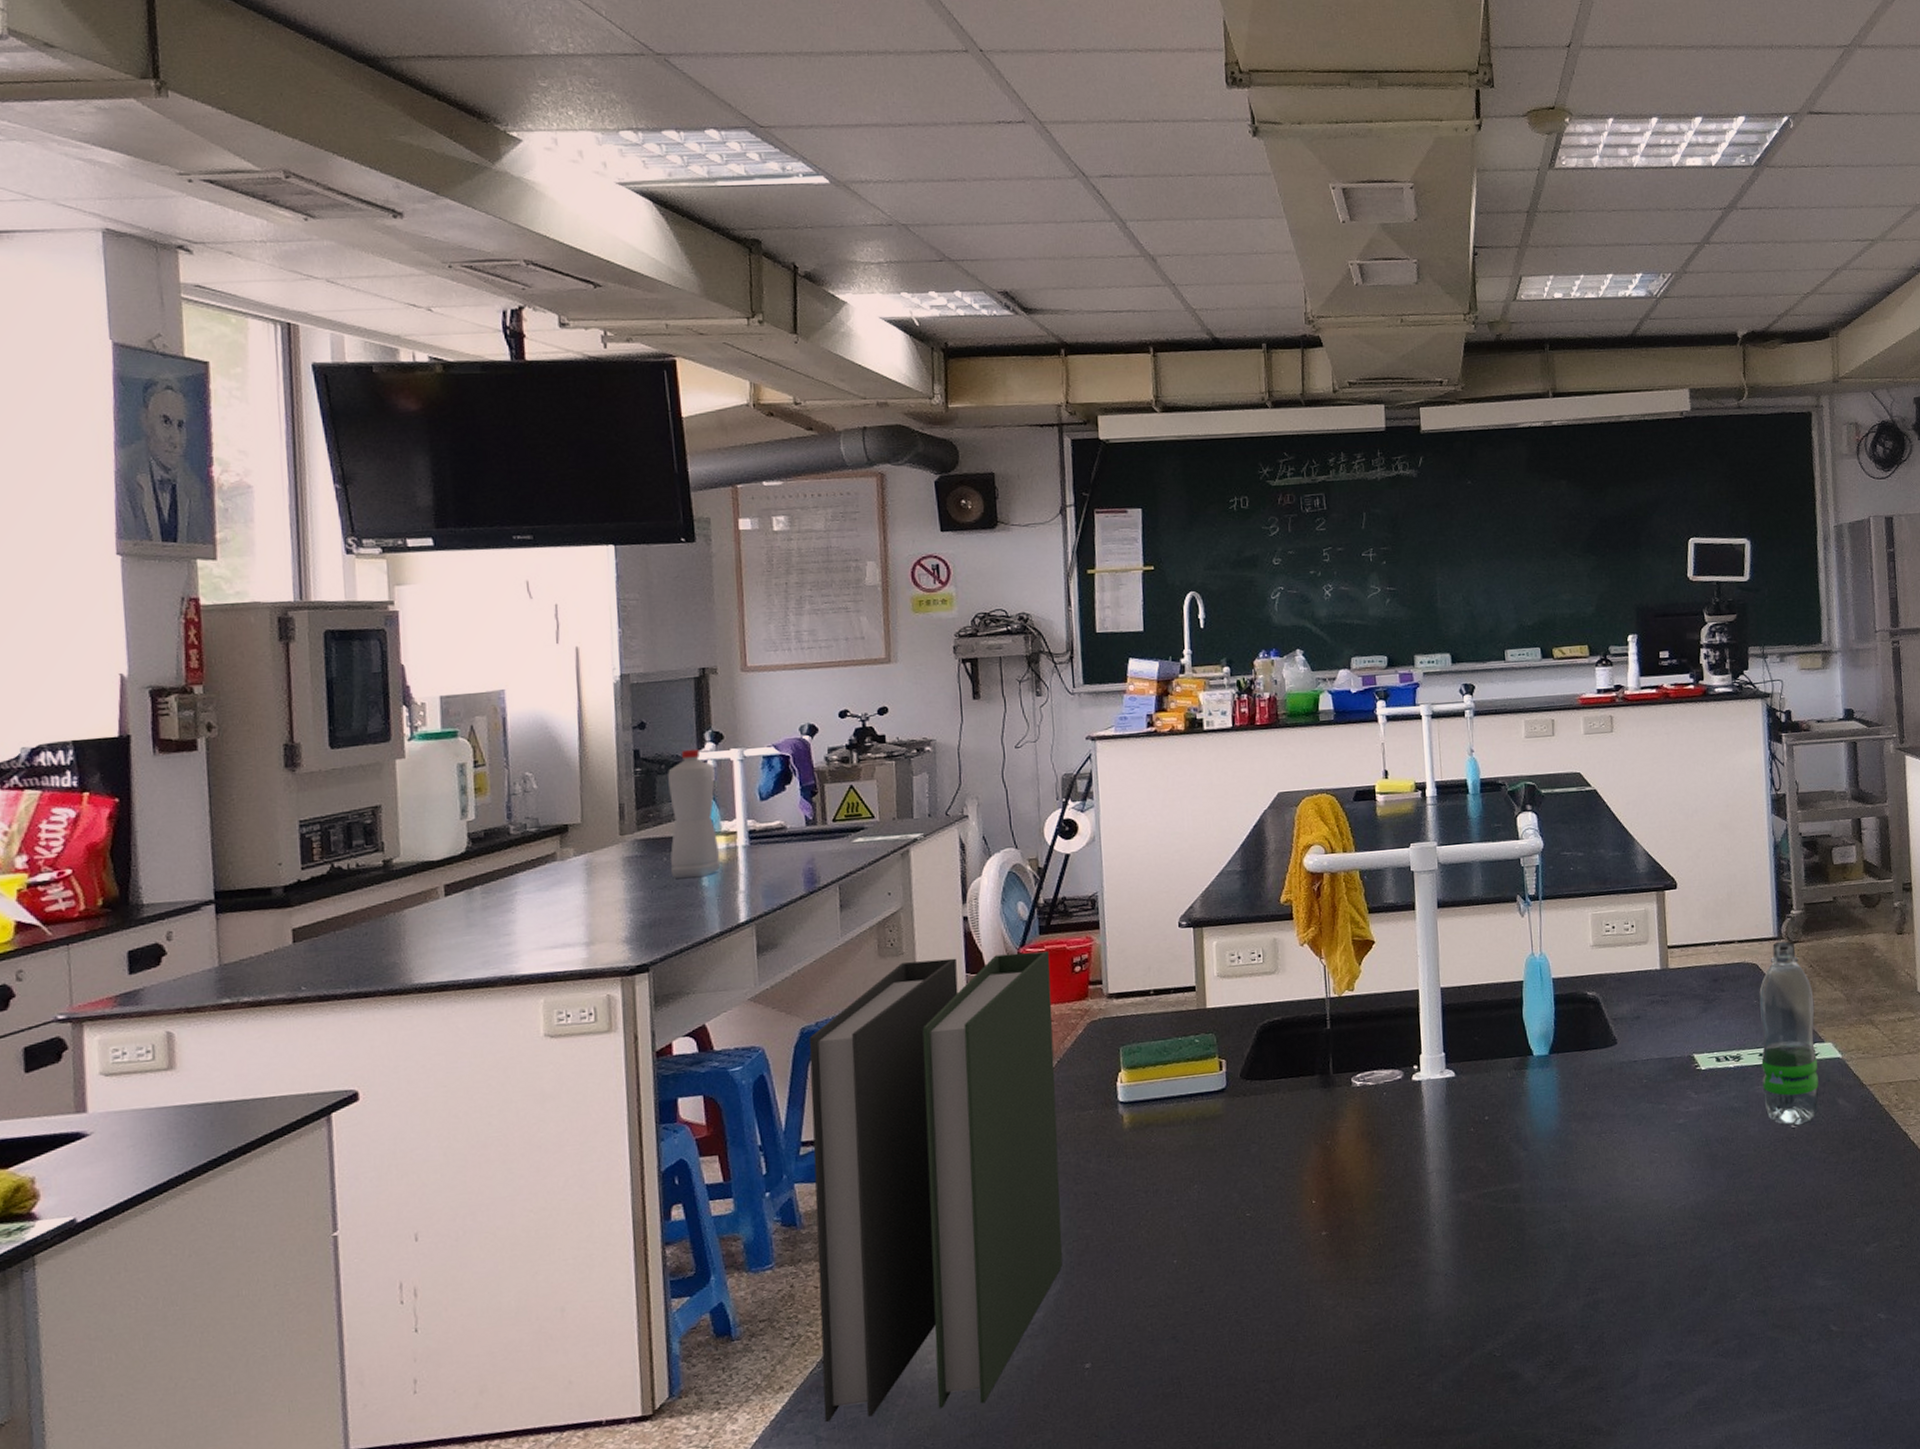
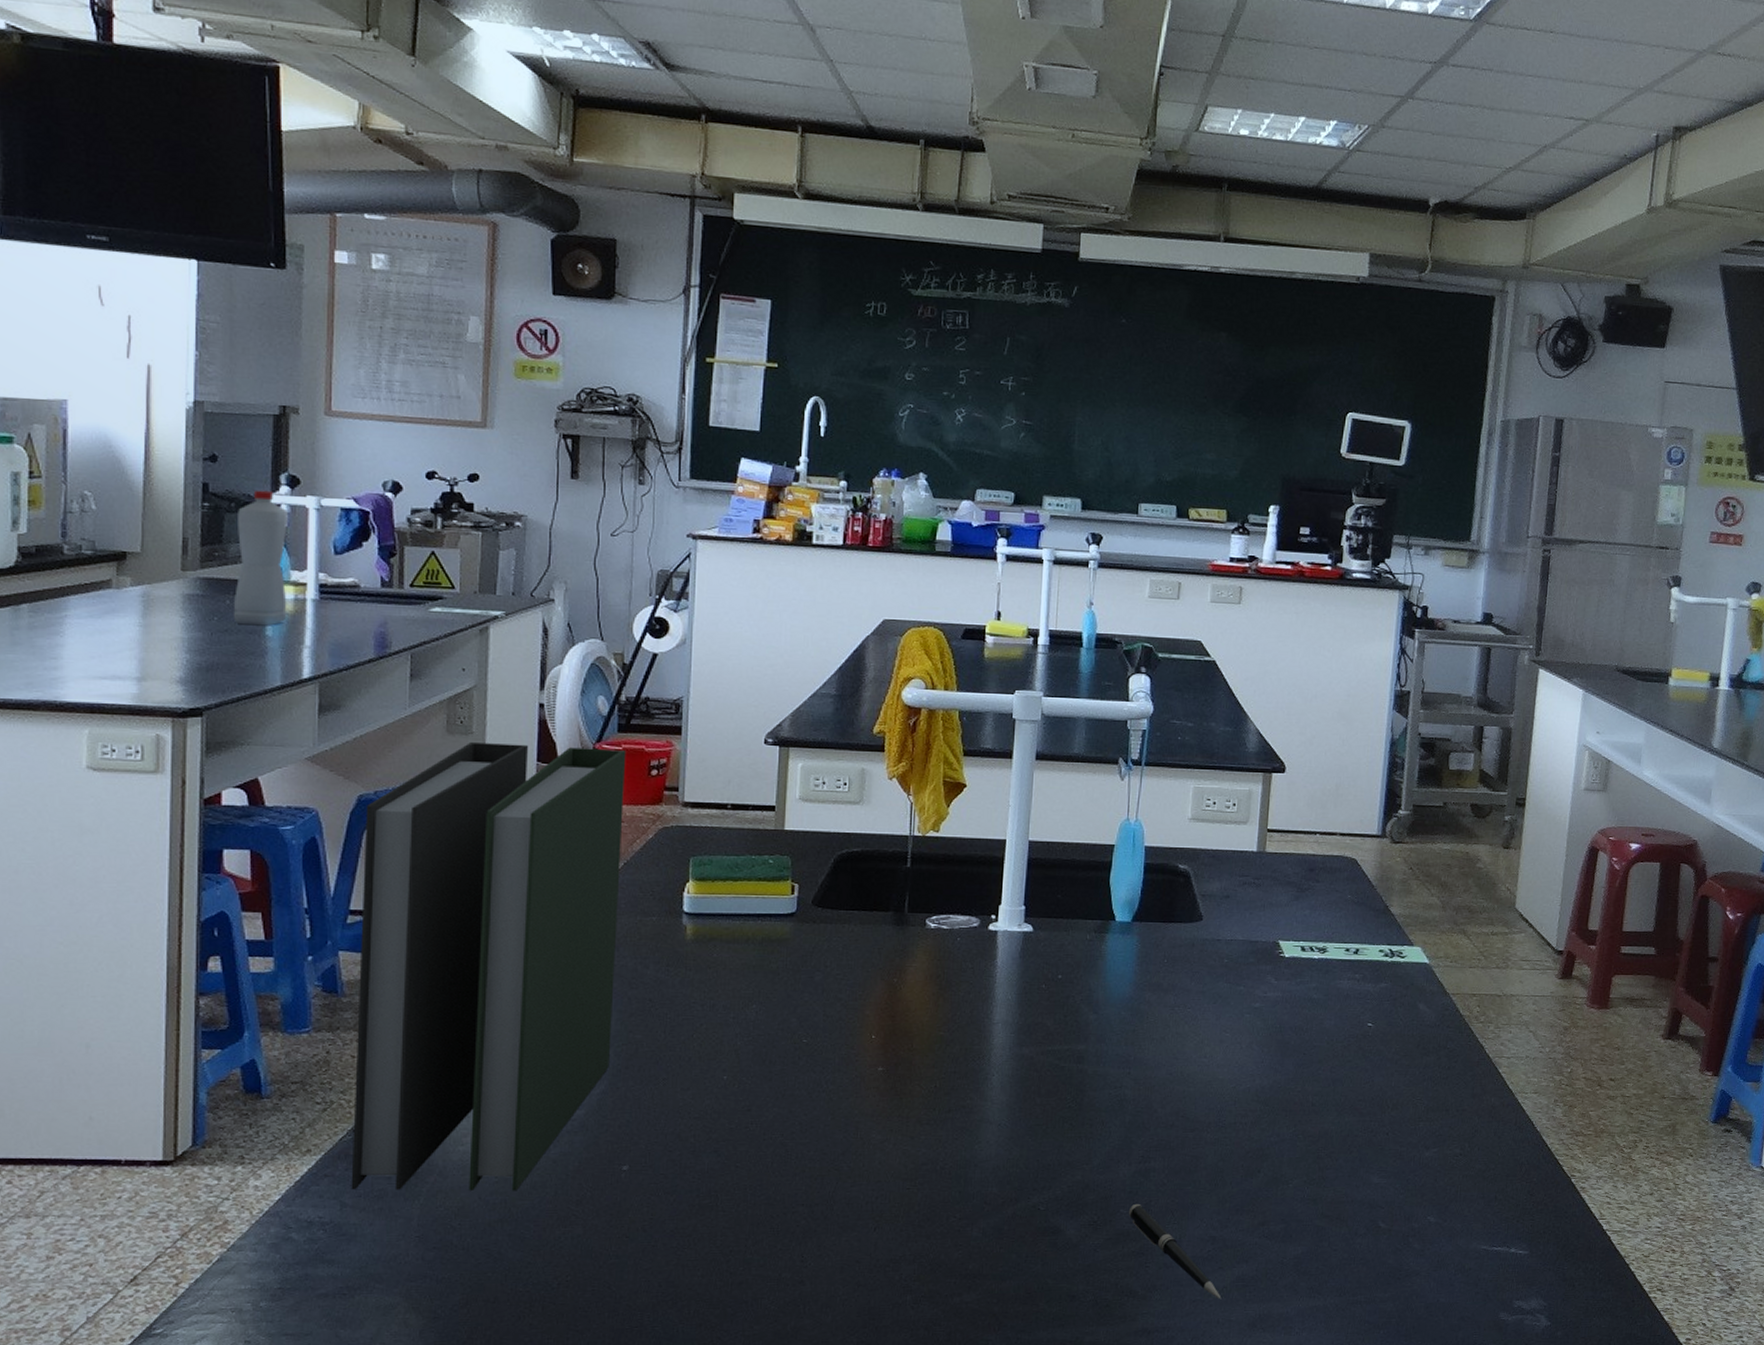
pen: none [1582,1337,1686,1426] -> present [1128,1203,1222,1300]
bottle: present [1758,941,1819,1126] -> none [1344,840,1410,1023]

